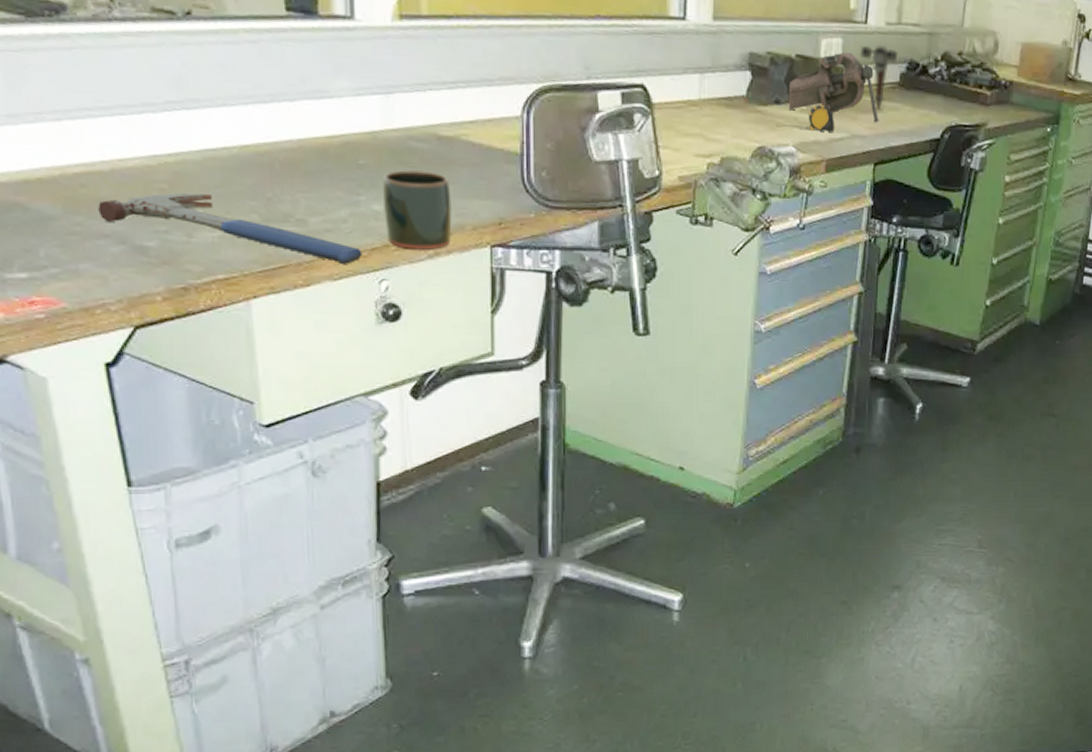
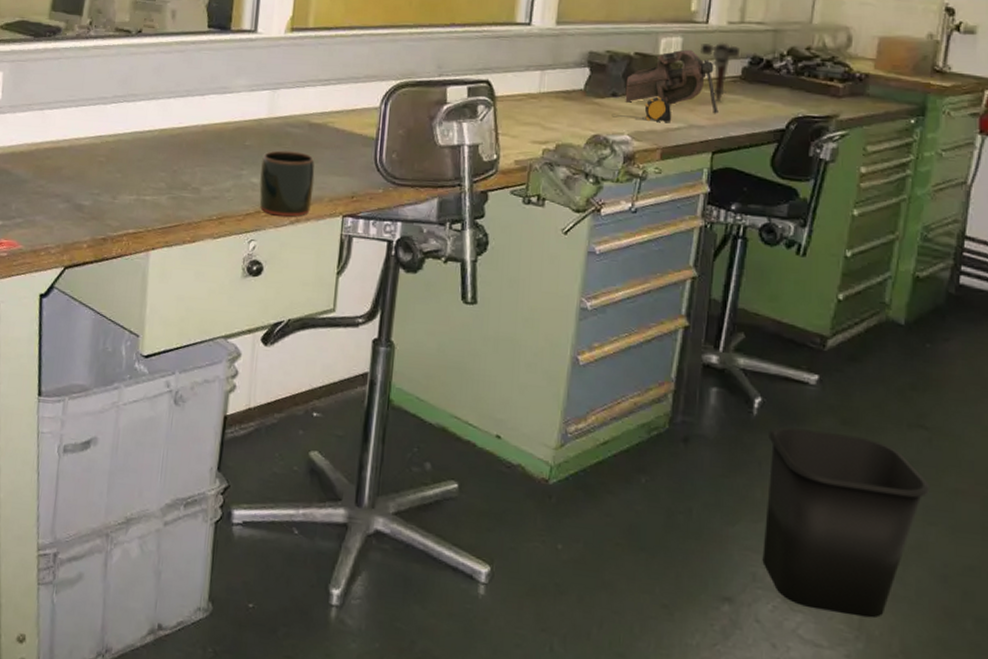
hammer: present [98,193,363,264] -> none [55,164,239,226]
waste bin: none [925,428,1057,583] -> present [762,426,931,618]

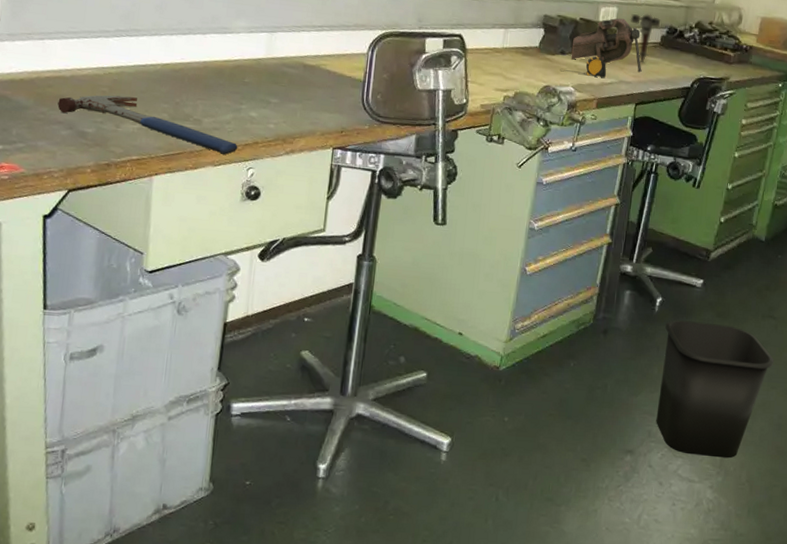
hammer: none [55,164,239,226] -> present [58,95,238,155]
mug: present [259,150,315,217] -> none [257,88,309,148]

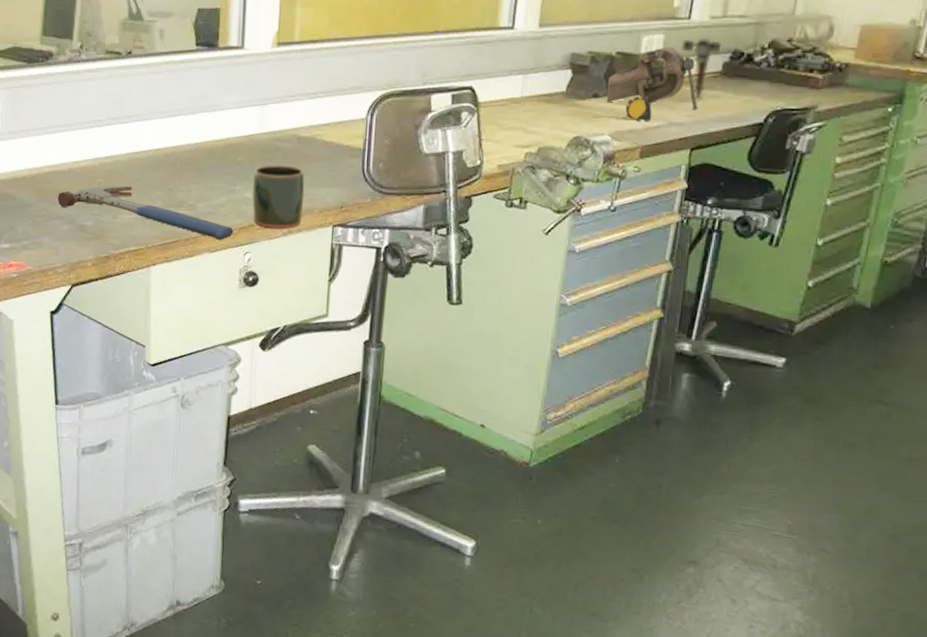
mug: none [257,88,309,148] -> present [252,165,305,229]
waste bin: present [656,319,774,458] -> none [726,407,886,574]

